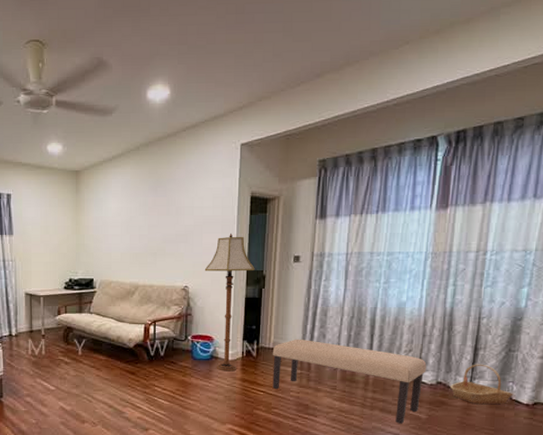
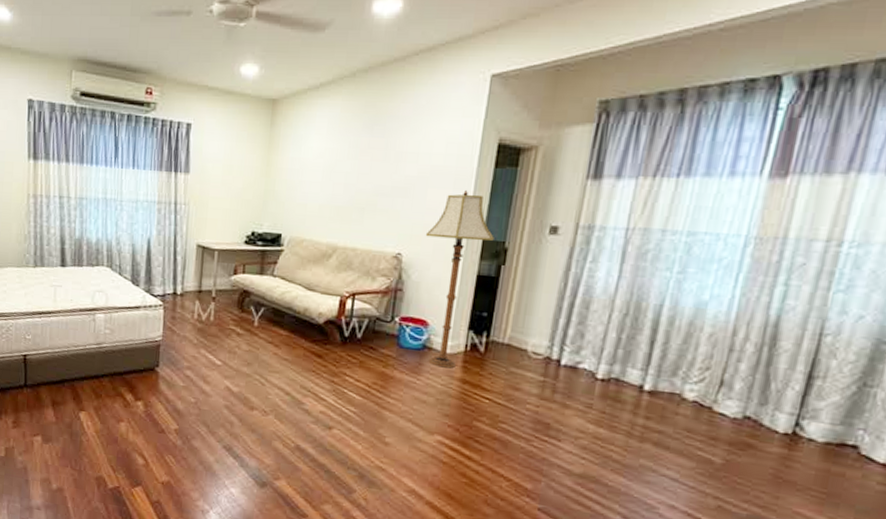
bench: present [272,339,427,424] -> none [502,335,731,466]
basket: present [450,364,513,405] -> none [763,397,864,459]

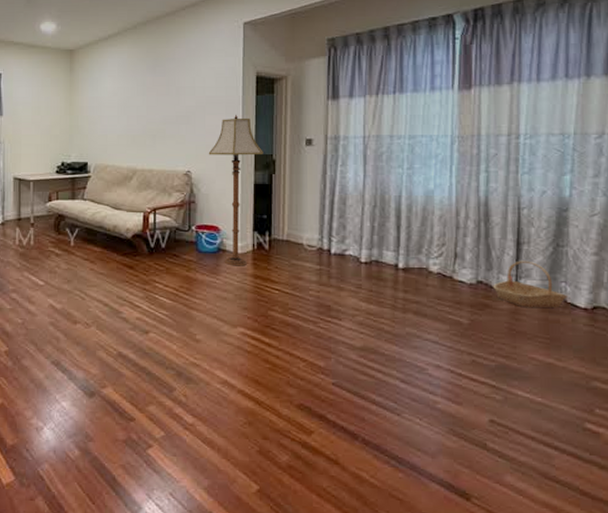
basket: none [763,397,864,459] -> present [493,260,568,308]

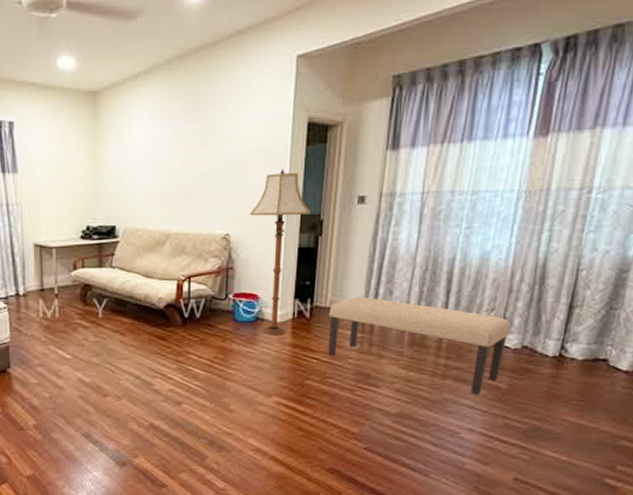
bench: none [286,230,464,330] -> present [328,296,511,395]
basket: present [493,260,568,308] -> none [537,324,611,372]

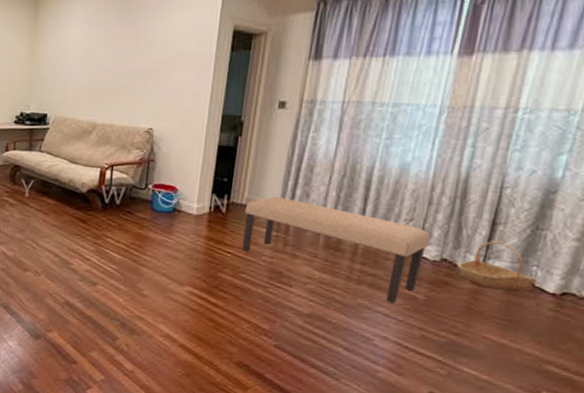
floor lamp: present [249,168,311,336] -> none [173,71,232,228]
basket: none [537,324,611,372] -> present [457,241,537,291]

